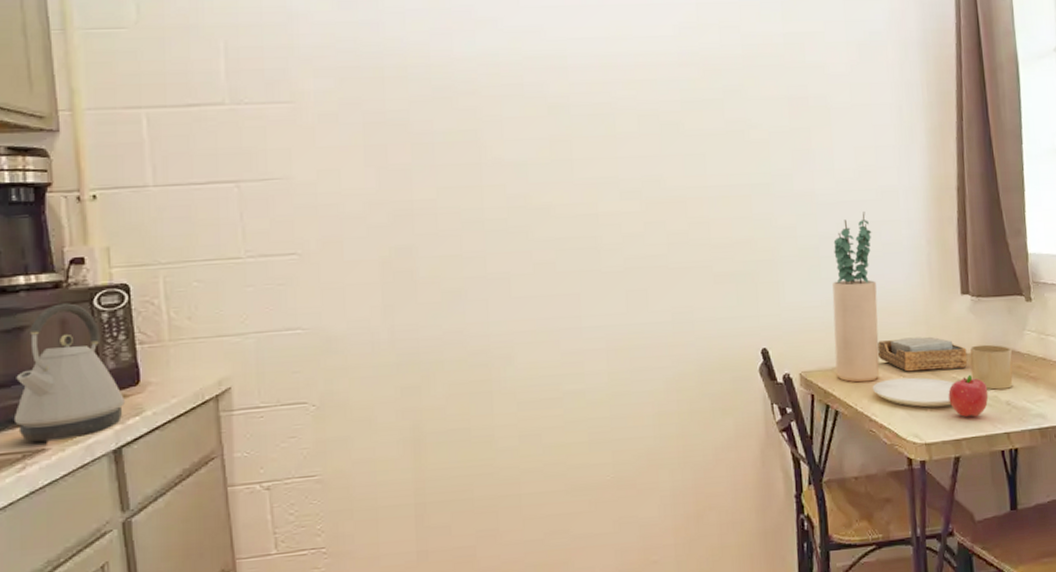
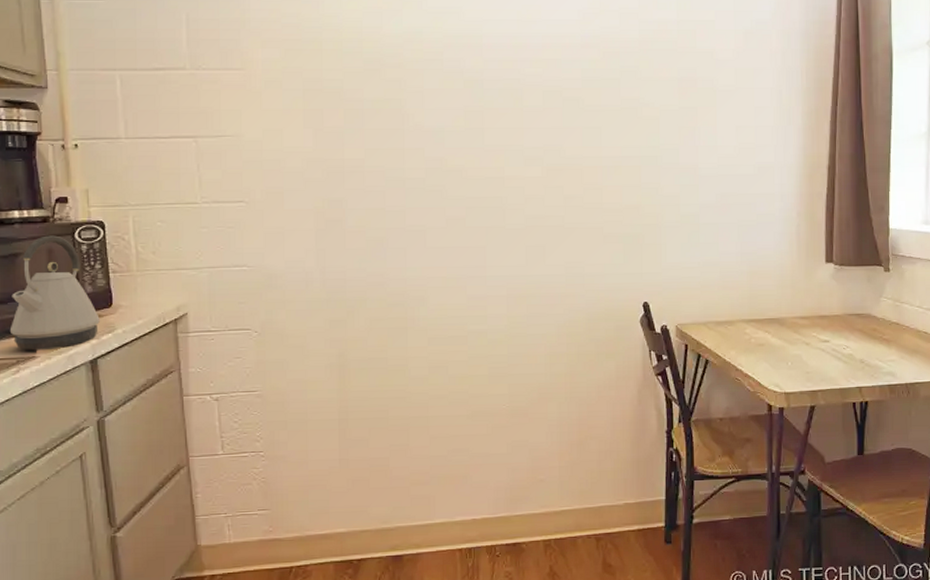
vase: present [832,212,880,383] -> none [708,185,750,336]
plate: present [872,377,955,408] -> none [740,334,815,361]
napkin holder: present [877,336,968,372] -> none [746,298,828,329]
fruit: present [948,374,989,417] -> none [808,334,845,372]
mug: present [970,344,1013,390] -> none [830,308,868,349]

